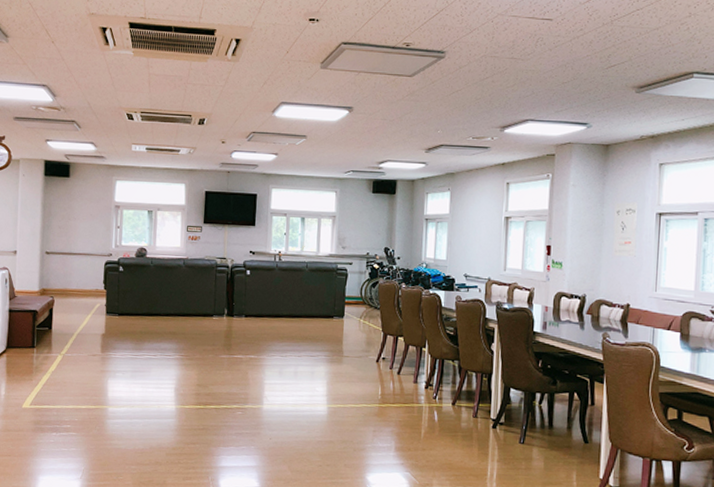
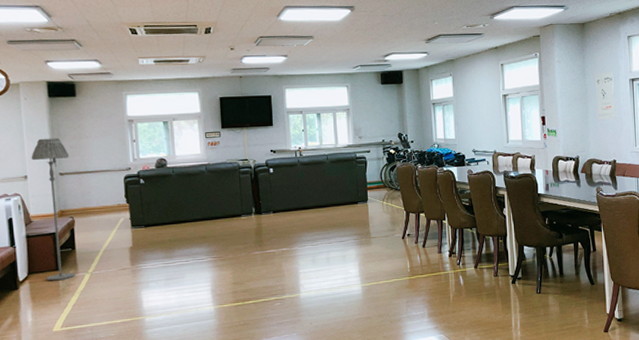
floor lamp: none [22,215,57,358] -> present [31,138,75,281]

